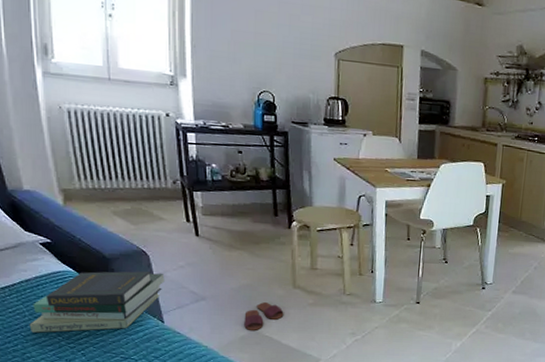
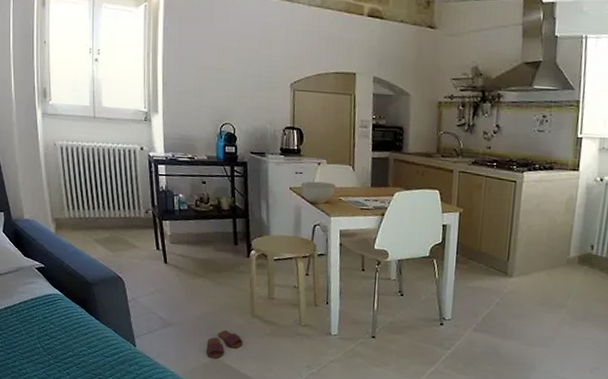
books: present [29,271,165,333] -> none [25,295,137,351]
bowl: none [346,152,382,176] -> present [301,181,336,205]

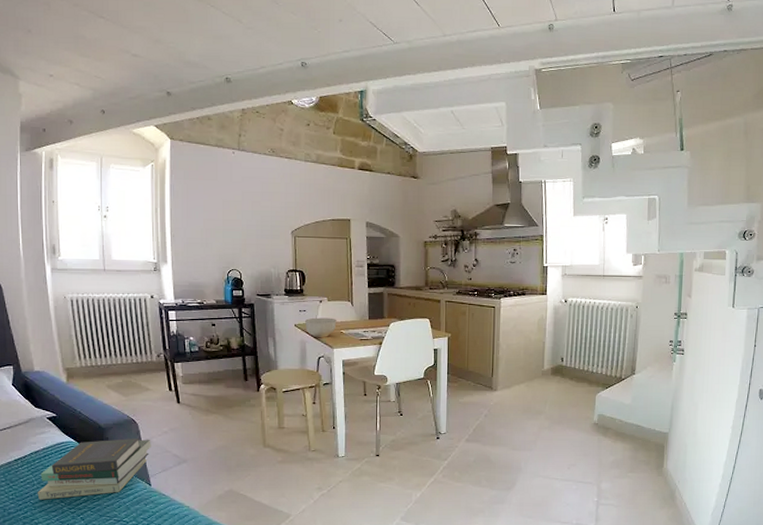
books: none [25,295,137,351] -> present [37,437,151,500]
slippers: present [206,330,243,358] -> none [221,462,256,489]

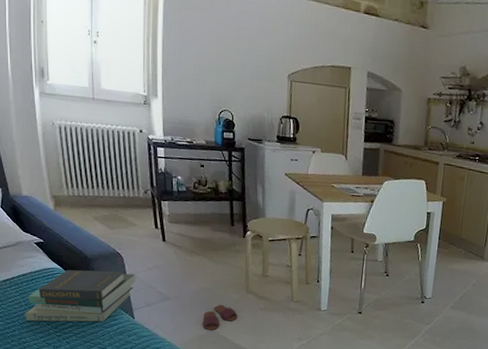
slippers: none [221,462,256,489] -> present [203,305,238,330]
bowl: present [305,317,337,338] -> none [296,168,329,190]

